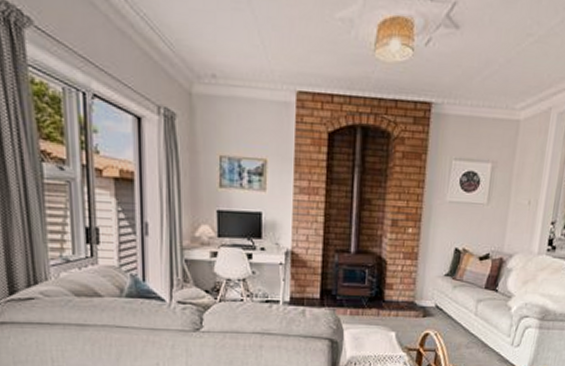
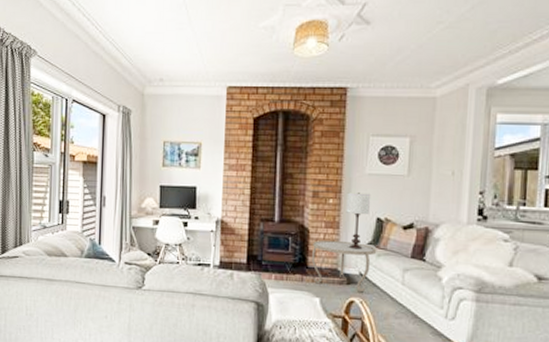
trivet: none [388,272,454,325] -> present [311,240,377,293]
lamp: none [425,221,451,281] -> present [346,192,371,250]

